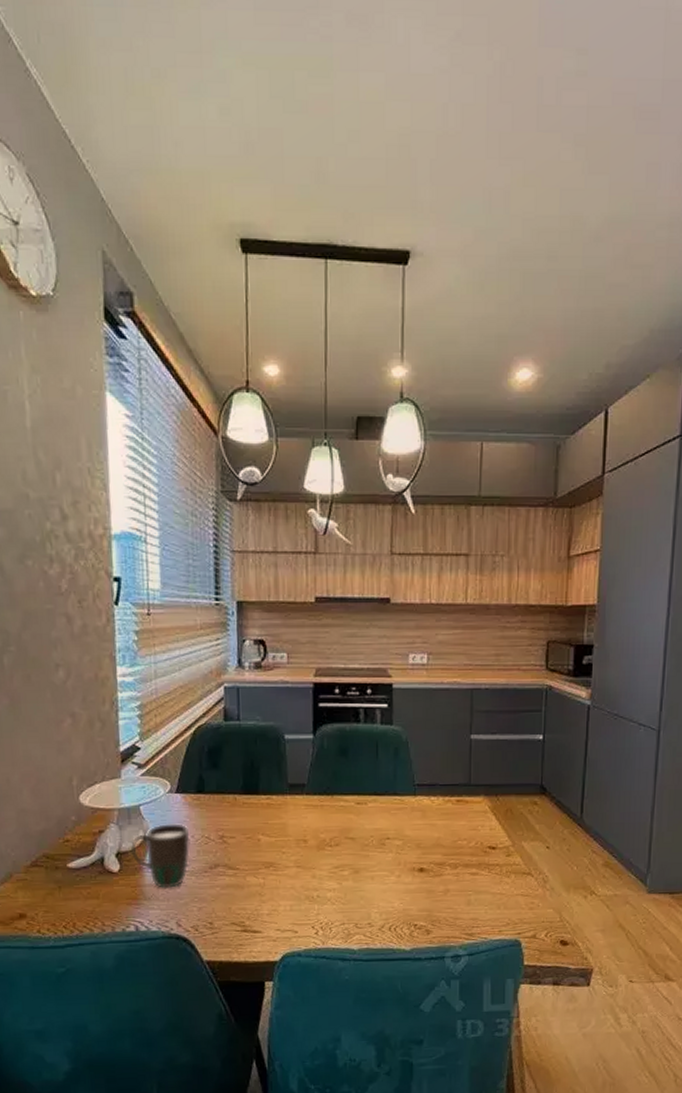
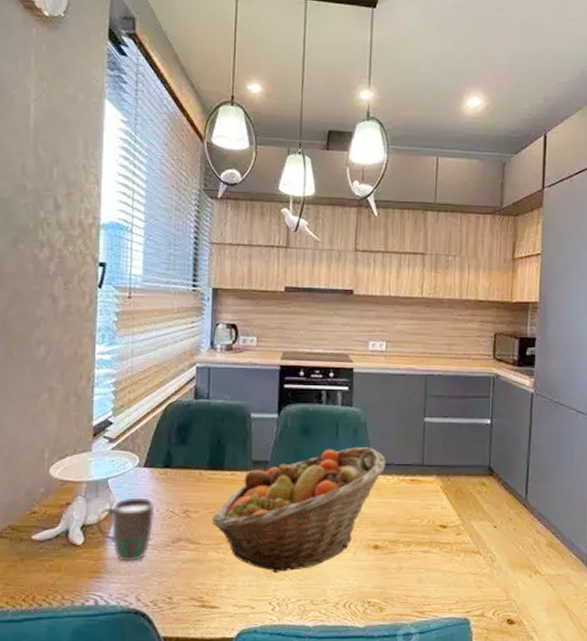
fruit basket: none [249,767,430,898] -> present [212,447,386,574]

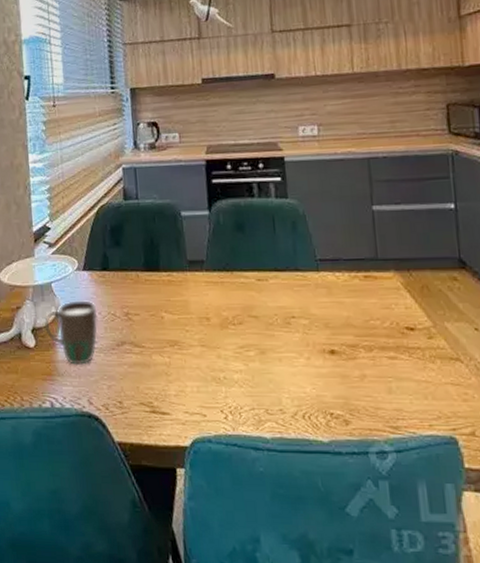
fruit basket: present [212,447,386,574] -> none [153,242,333,380]

